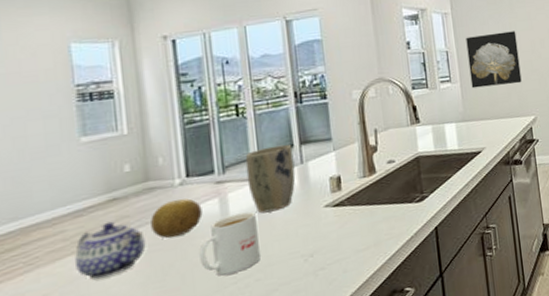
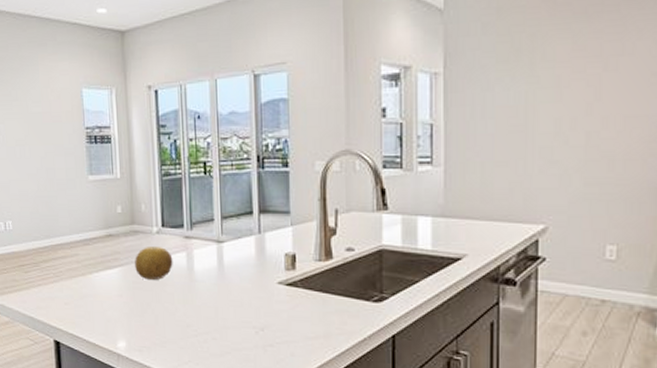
teapot: present [75,221,146,280] -> none [84,254,131,301]
mug: present [199,211,260,276] -> none [169,271,217,327]
plant pot: present [245,144,296,214] -> none [209,210,253,277]
wall art: present [466,31,522,88] -> none [459,102,534,177]

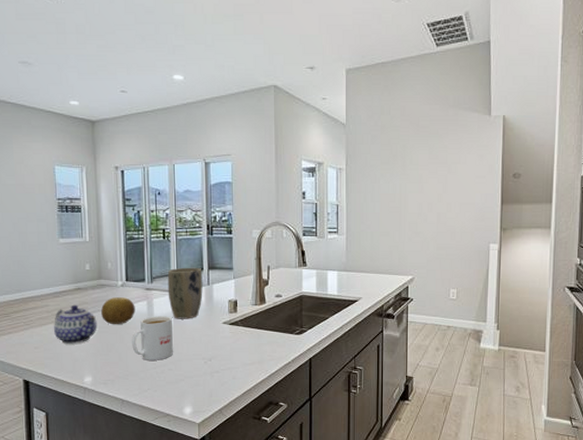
teapot: none [84,254,131,301] -> present [54,304,97,344]
mug: none [169,271,217,327] -> present [132,316,173,360]
plant pot: none [209,210,253,277] -> present [167,267,203,319]

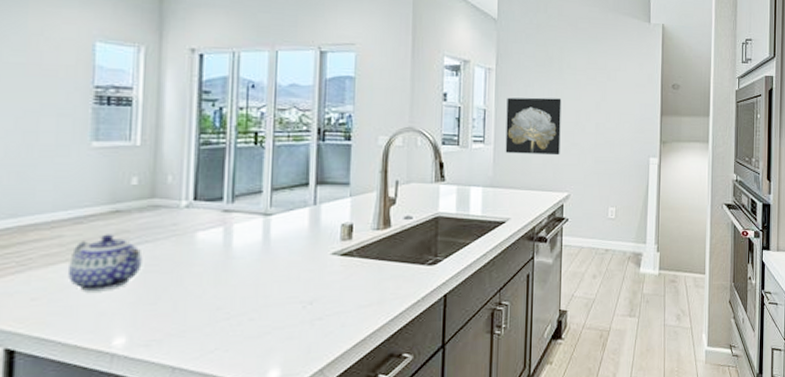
fruit: present [101,297,135,325] -> none [150,223,205,262]
mug: present [132,316,173,360] -> none [195,246,259,309]
plant pot: present [167,267,203,319] -> none [255,182,308,251]
wall art: none [356,192,405,243] -> present [505,97,562,156]

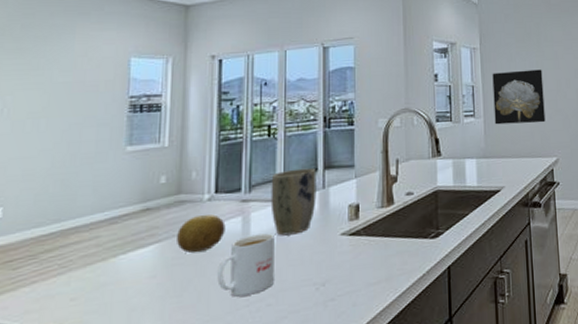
teapot: present [68,234,143,291] -> none [104,231,170,288]
fruit: none [150,223,205,262] -> present [177,214,226,254]
mug: none [195,246,259,309] -> present [217,233,275,297]
plant pot: none [255,182,308,251] -> present [270,168,317,236]

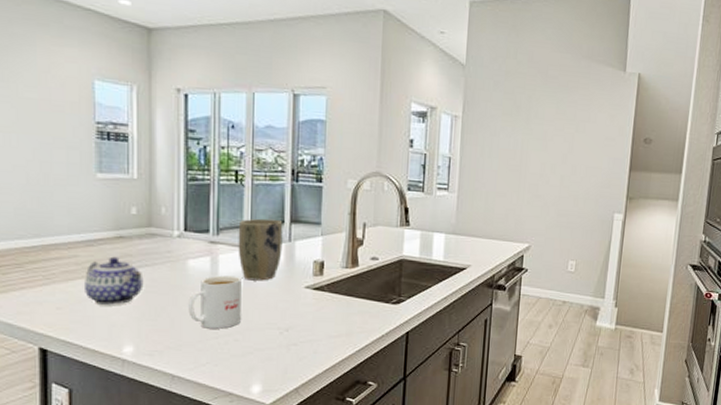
teapot: none [104,231,170,288] -> present [85,256,144,305]
fruit: present [177,214,226,254] -> none [150,250,195,284]
wall art: present [492,69,546,125] -> none [468,146,527,207]

